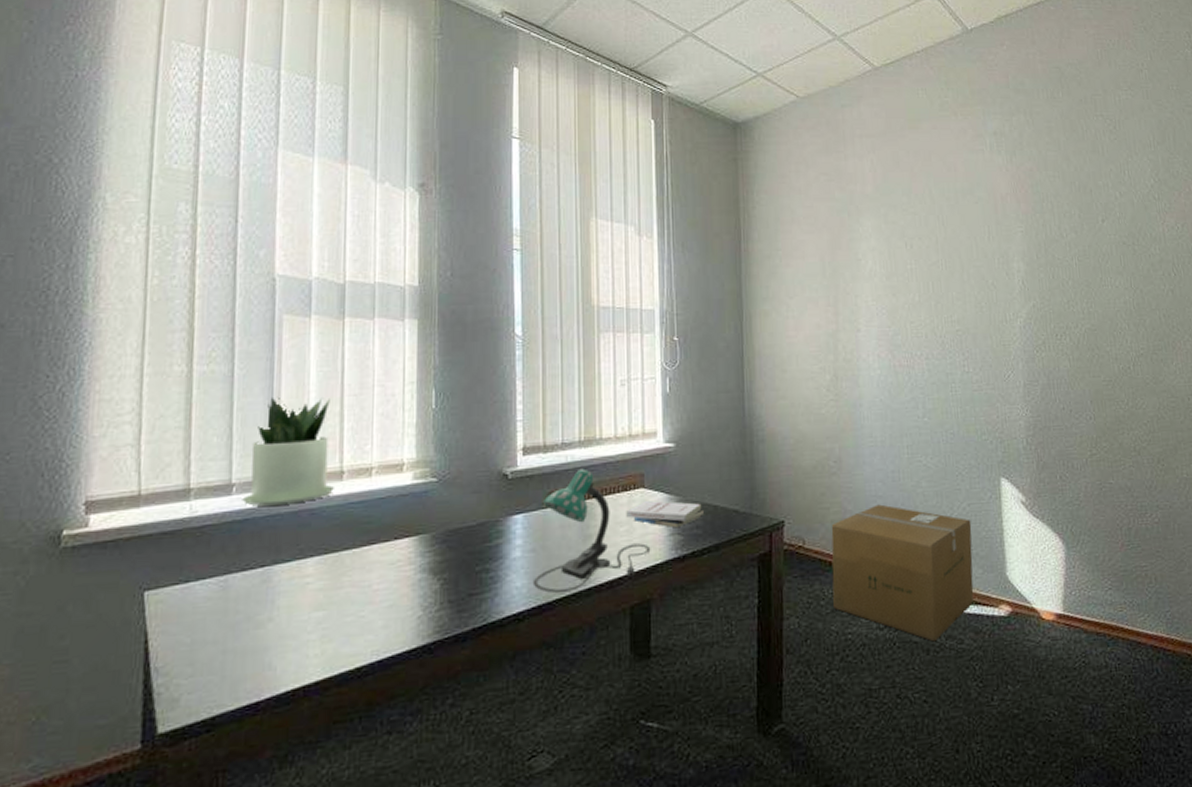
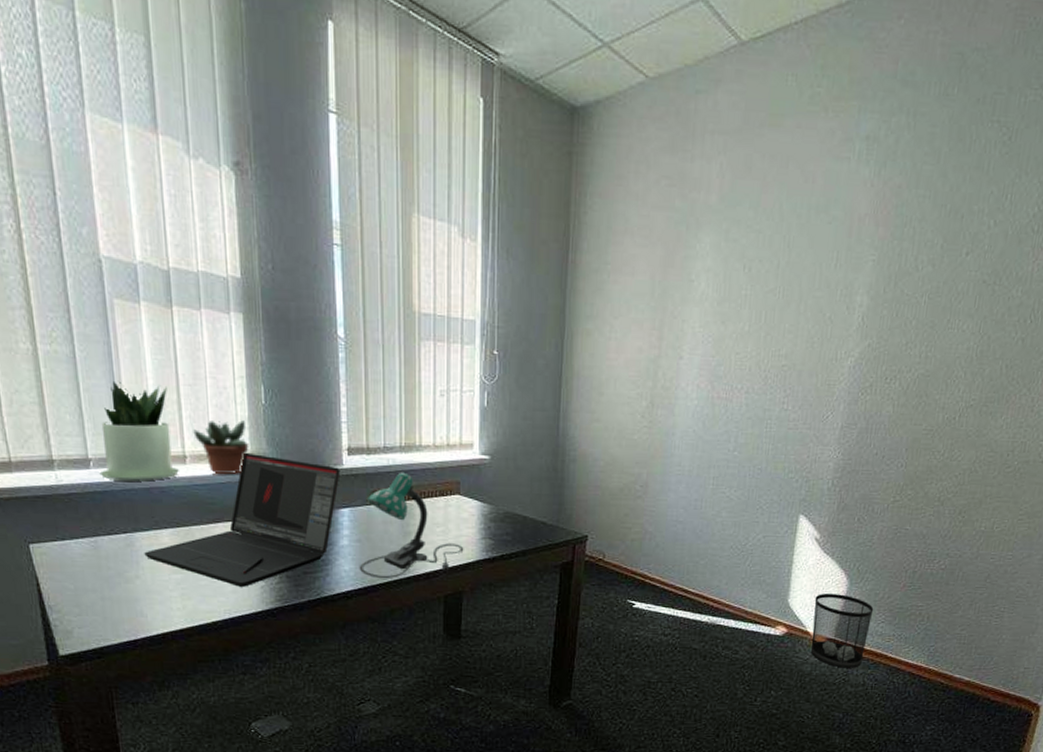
laptop: none [282,461,514,620] -> present [144,452,341,587]
potted cactus: none [354,428,415,489] -> present [193,420,249,475]
books: present [626,500,703,528] -> none [443,506,514,533]
box: present [831,504,974,642] -> none [625,529,764,650]
waste bin: none [1033,560,1099,649] -> present [810,593,874,668]

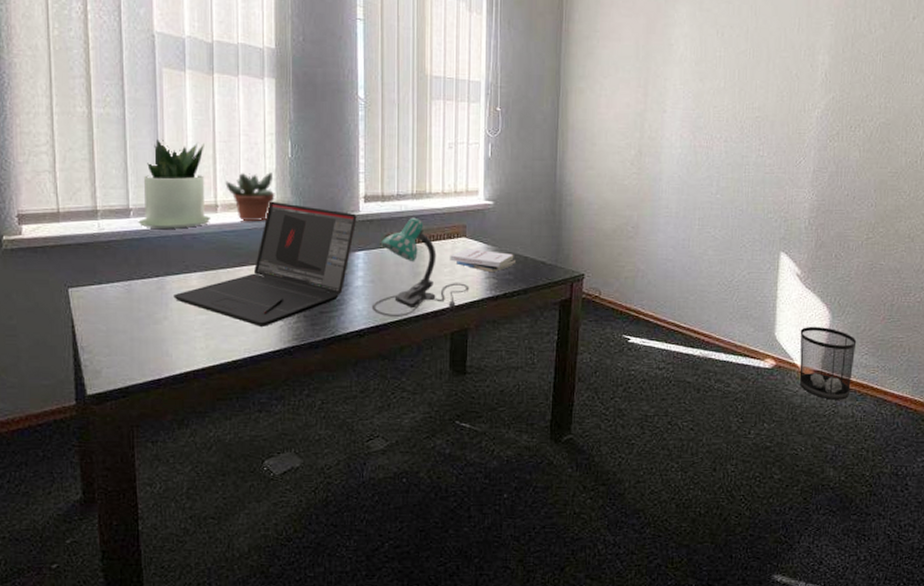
books: none [443,506,514,533] -> present [450,247,515,273]

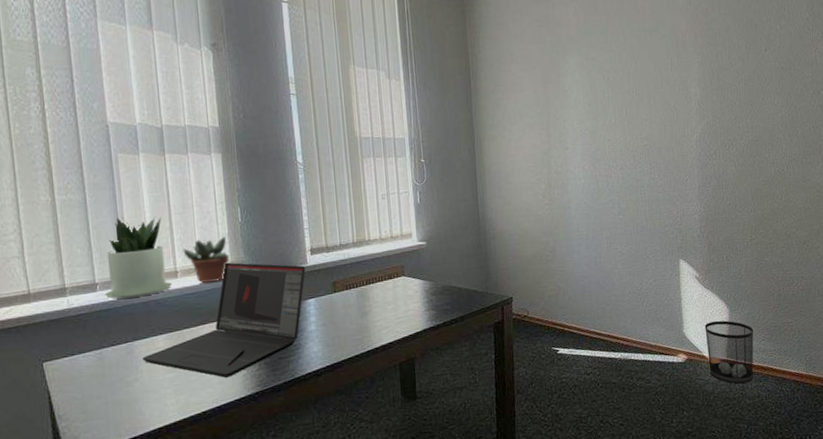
desk lamp: present [373,217,468,316] -> none [327,263,411,355]
books: present [450,247,515,273] -> none [392,285,451,305]

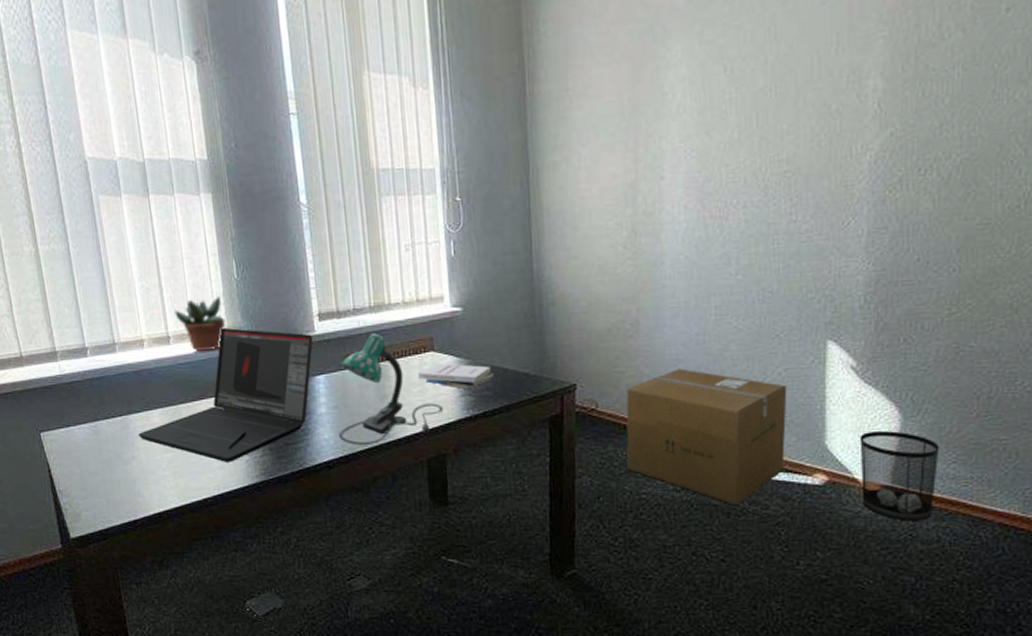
planter: present [105,216,173,299] -> none [94,271,166,366]
desk lamp: none [327,263,411,355] -> present [339,333,442,445]
books: none [392,285,451,305] -> present [418,362,493,390]
box: none [548,282,658,382] -> present [626,368,787,506]

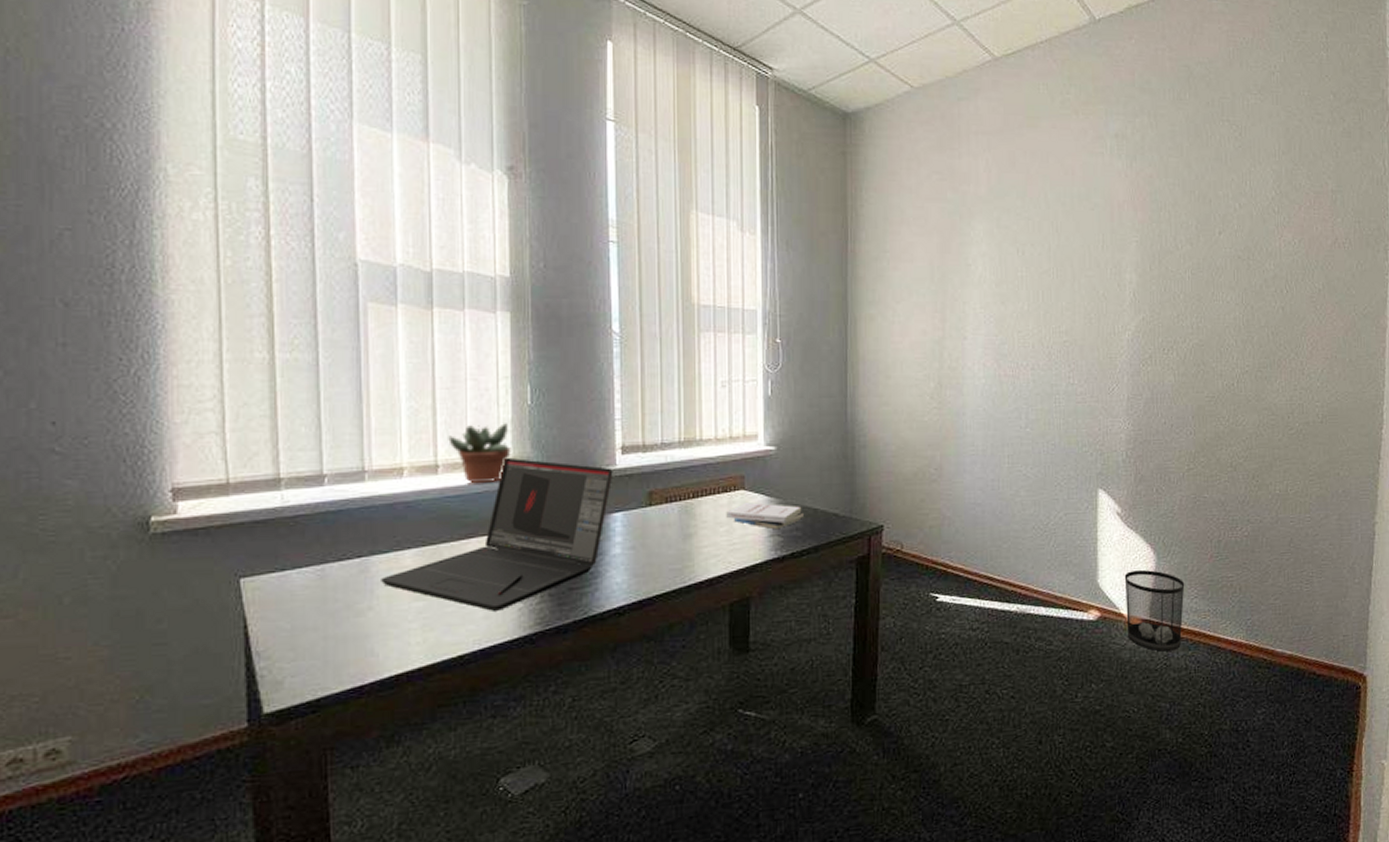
desk lamp: present [339,333,442,445] -> none [634,469,749,589]
box: present [626,368,787,506] -> none [928,512,1067,643]

